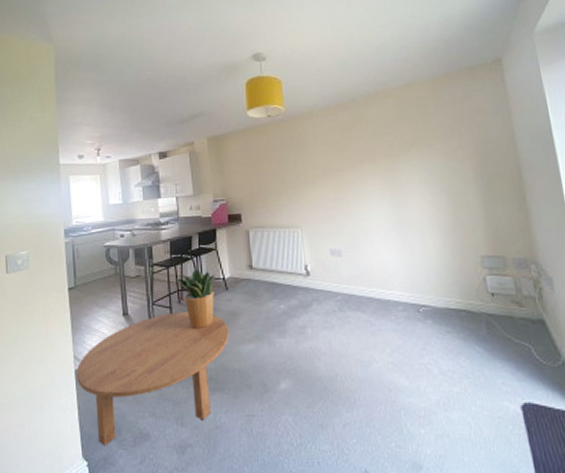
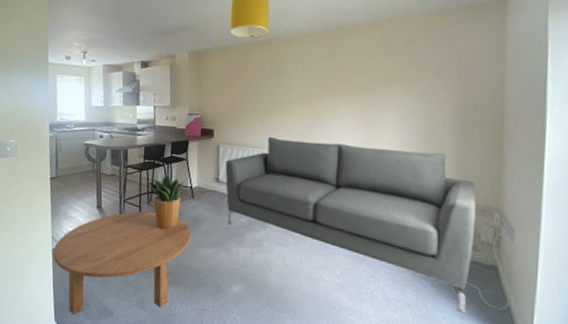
sofa: none [257,210,523,375] -> present [225,137,476,313]

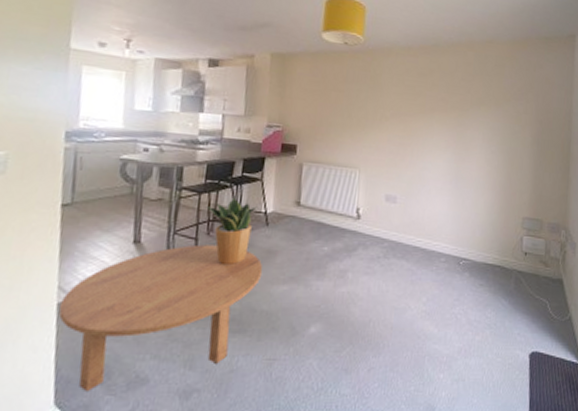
sofa: present [225,137,476,313] -> none [307,155,548,327]

